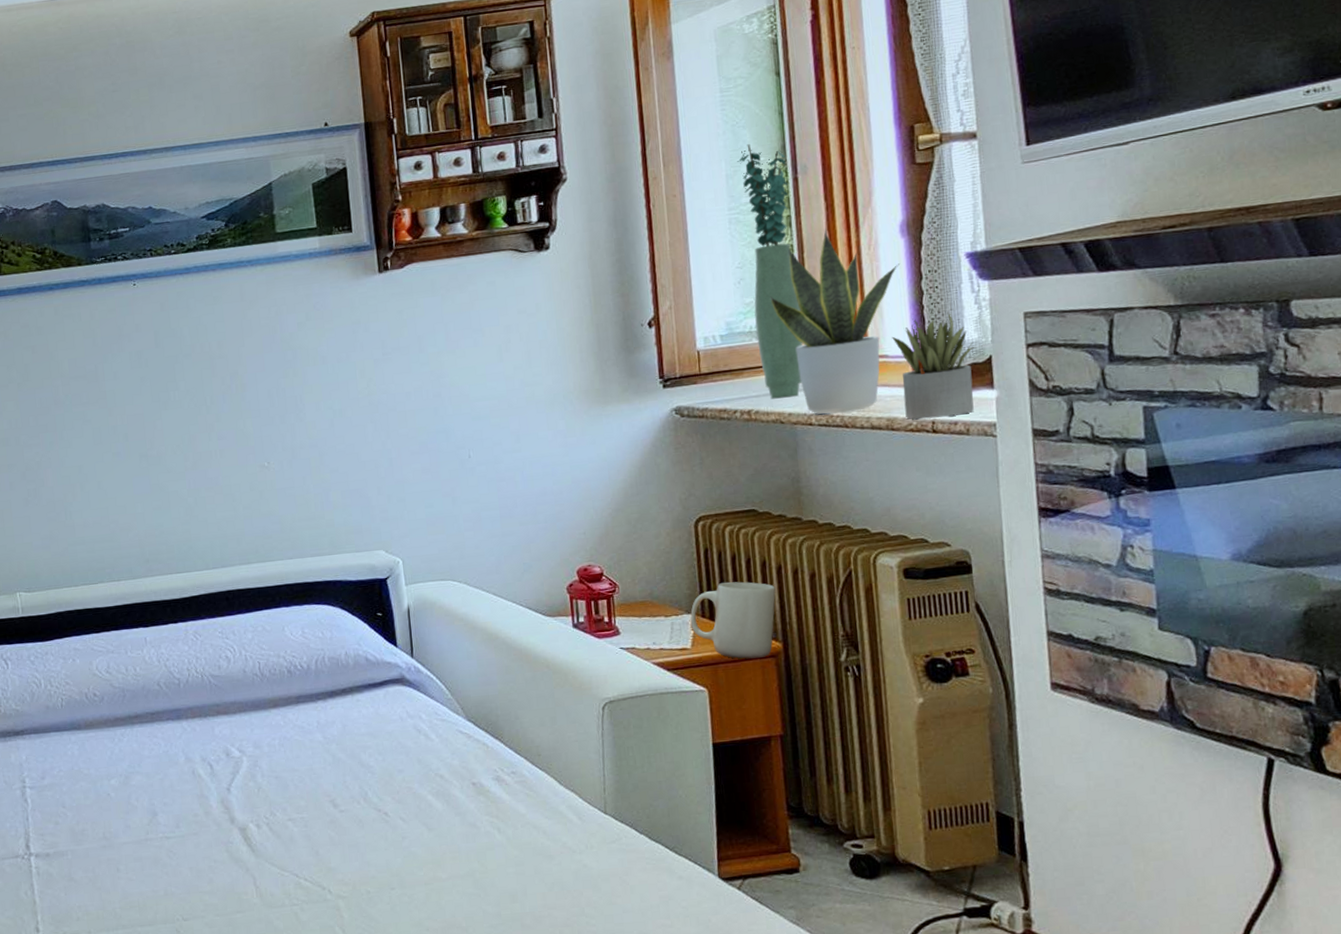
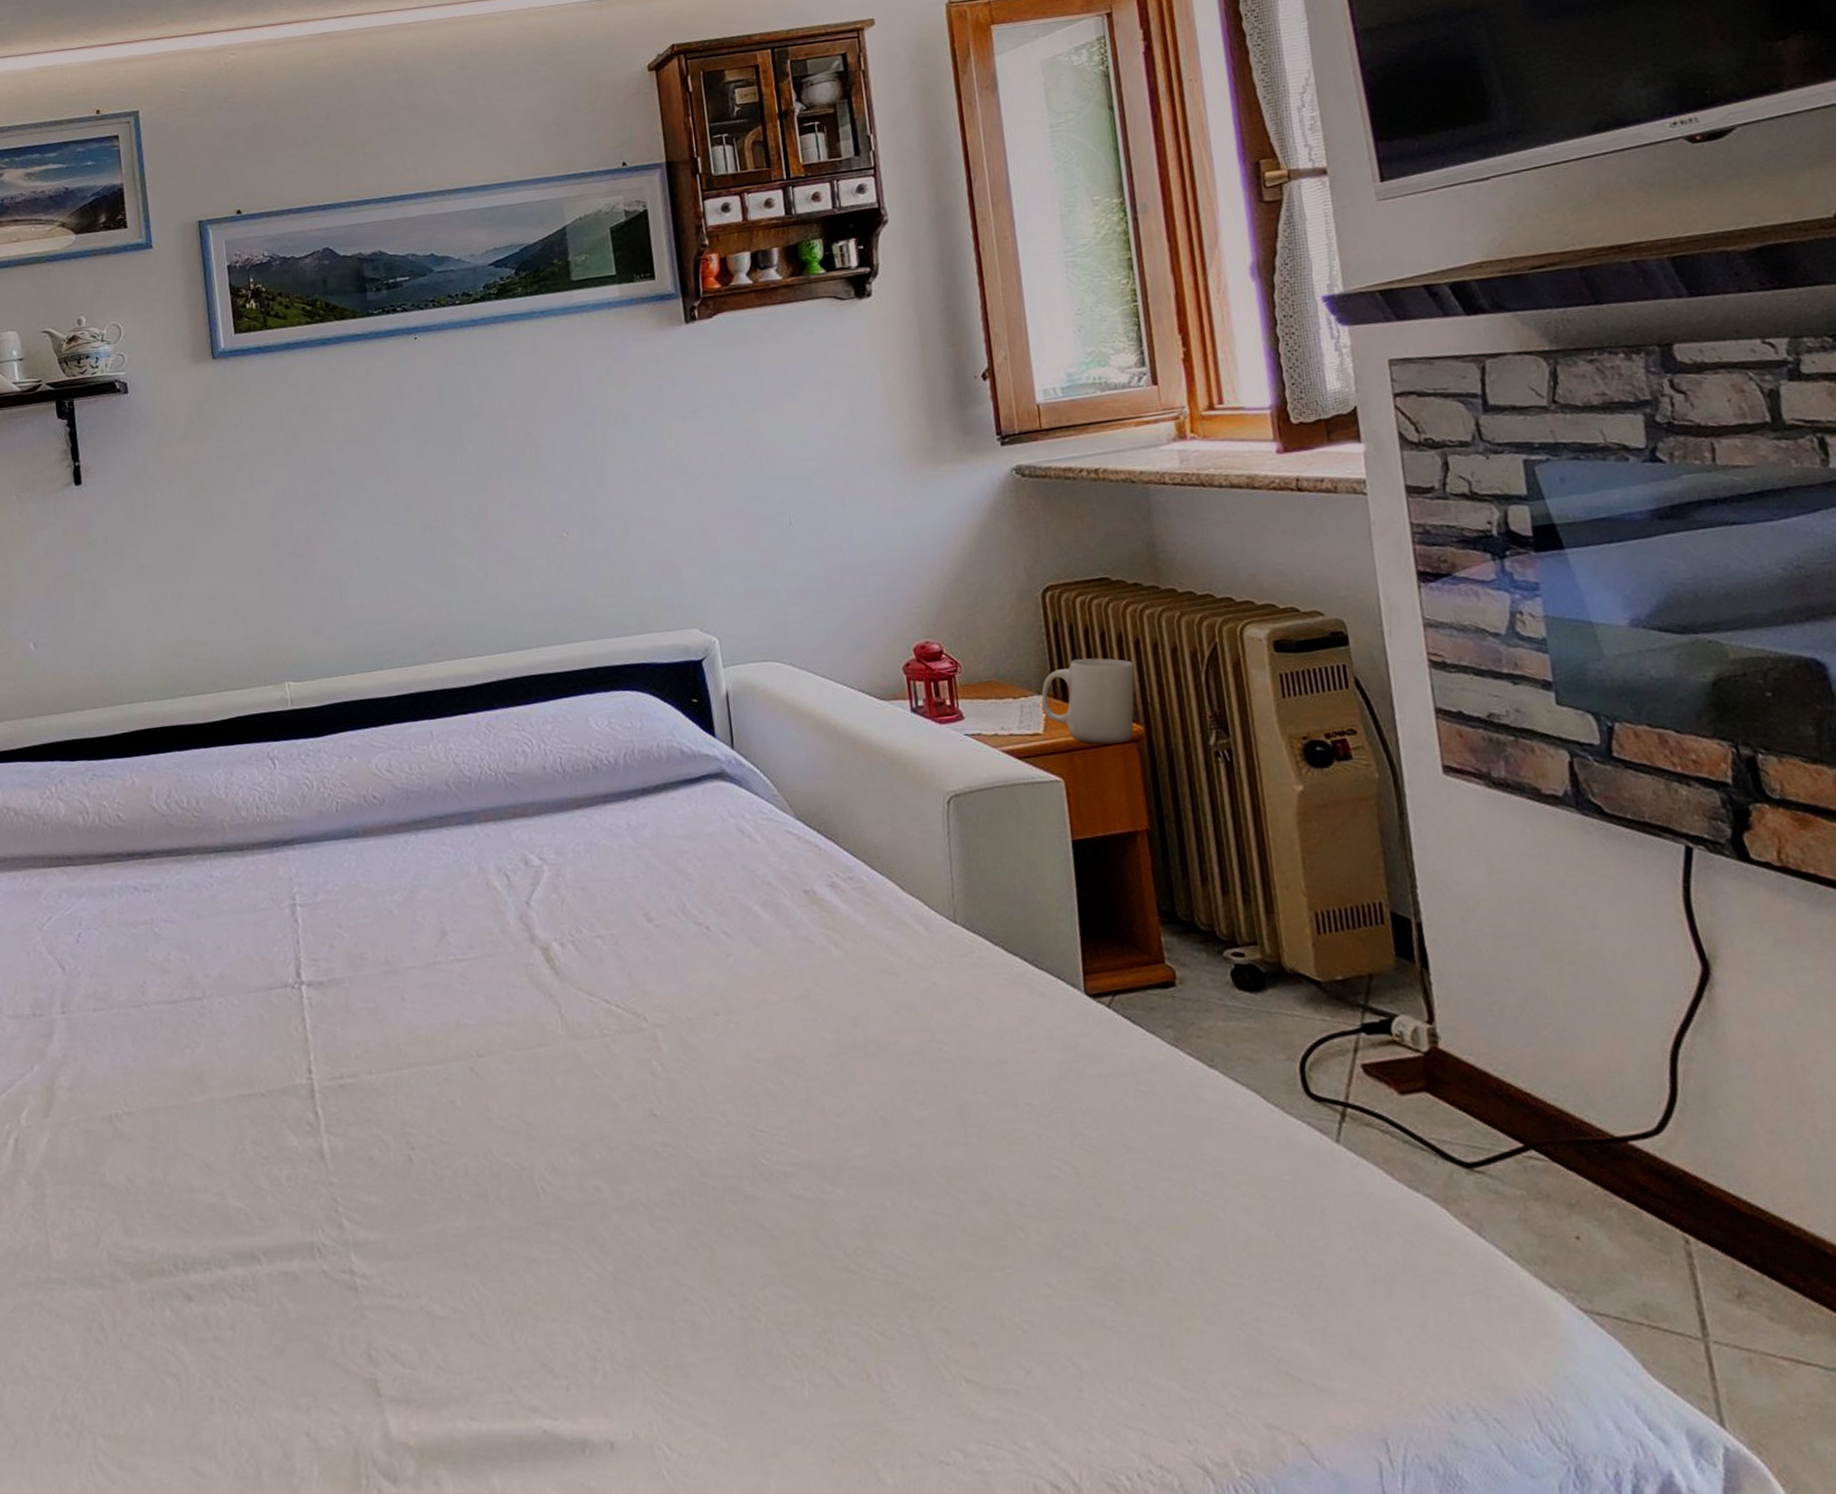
vase: present [736,144,802,399] -> none [1070,182,1153,457]
potted plant: present [770,227,899,415] -> none [1113,270,1252,473]
succulent plant: present [892,312,975,420] -> none [1247,360,1341,477]

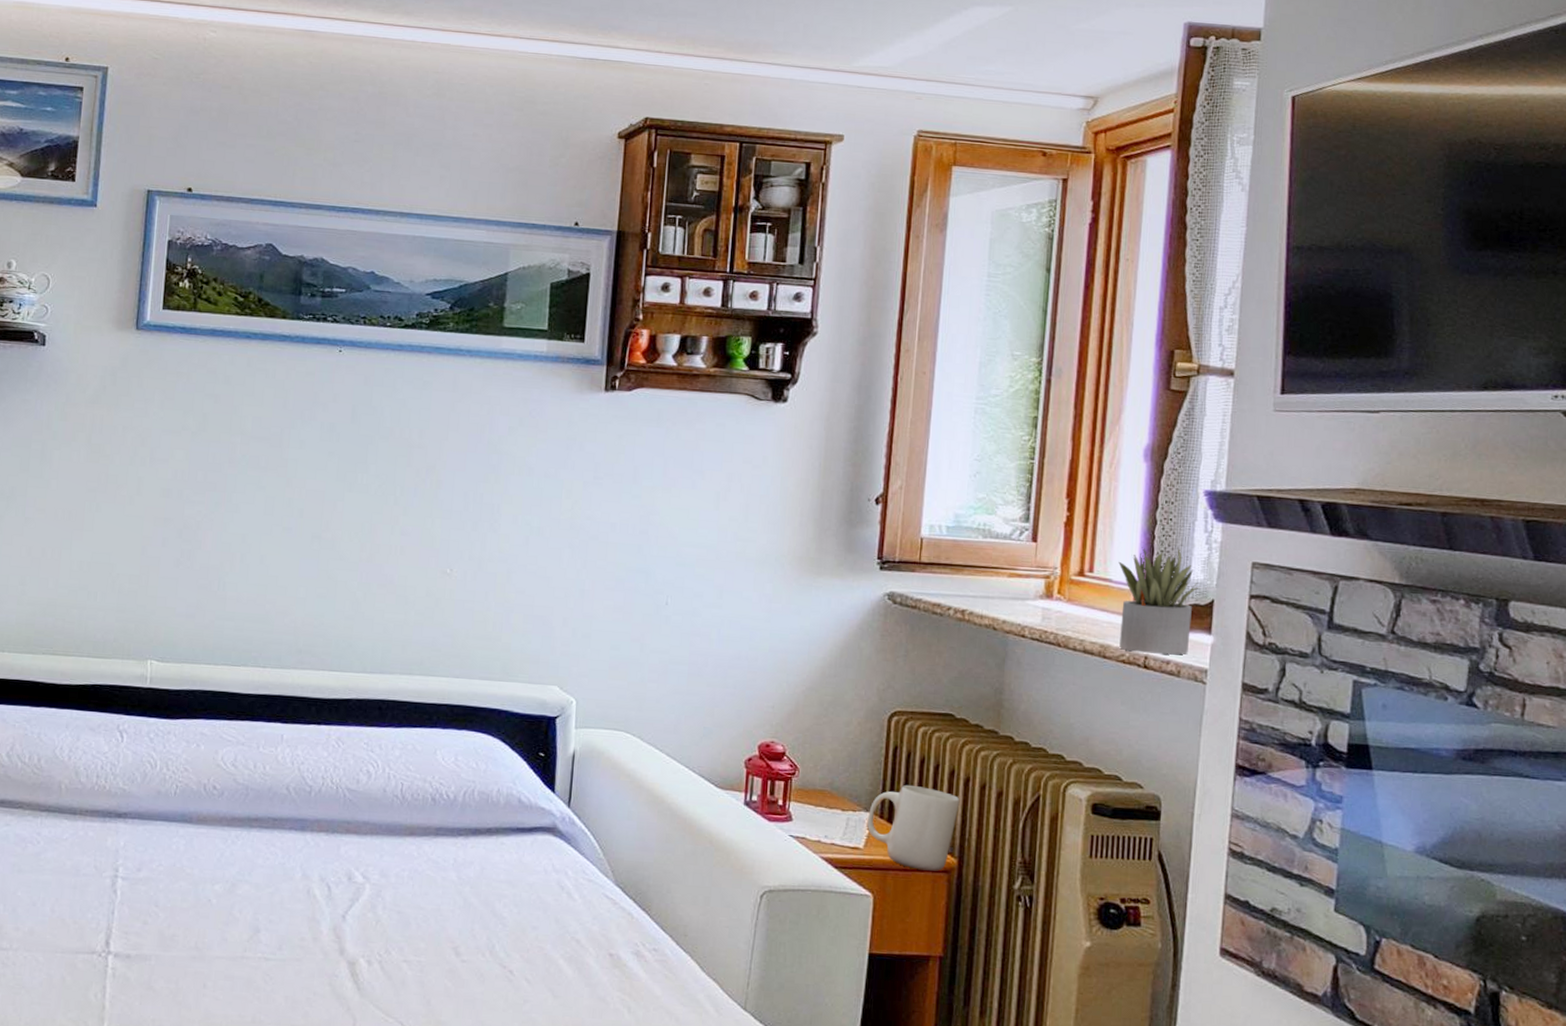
succulent plant: none [1247,360,1341,477] -> present [1118,547,1199,655]

